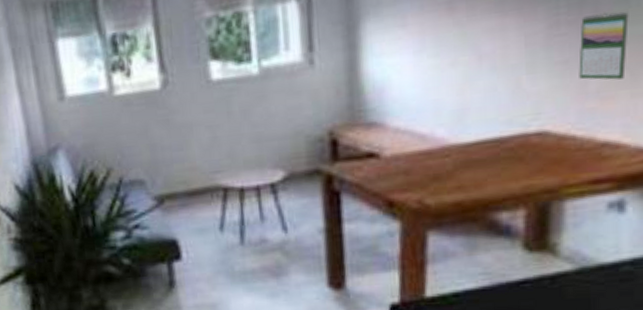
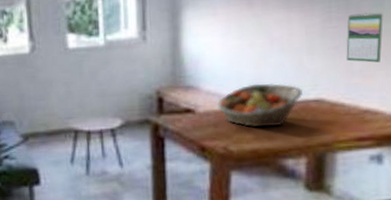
fruit basket: none [408,113,522,173] -> present [217,83,304,127]

